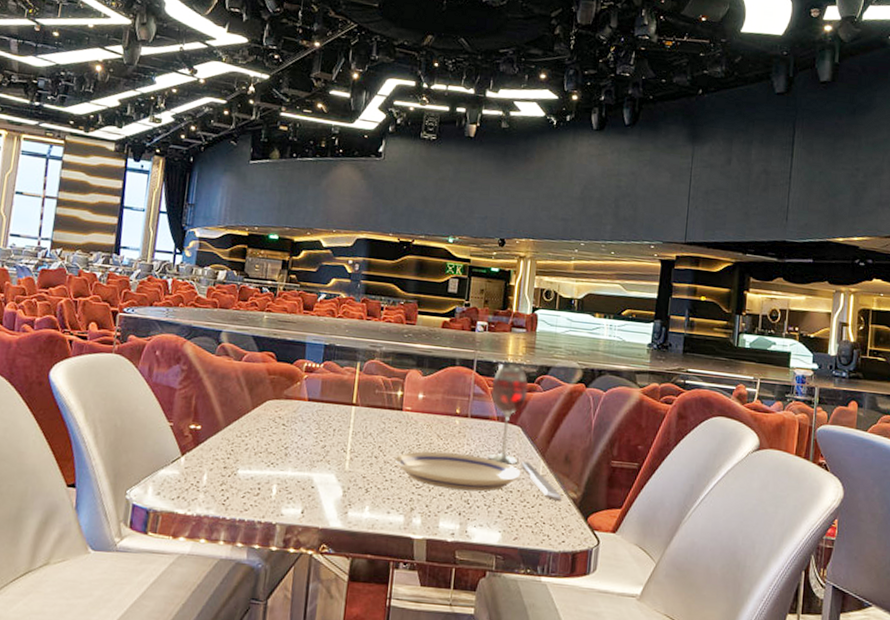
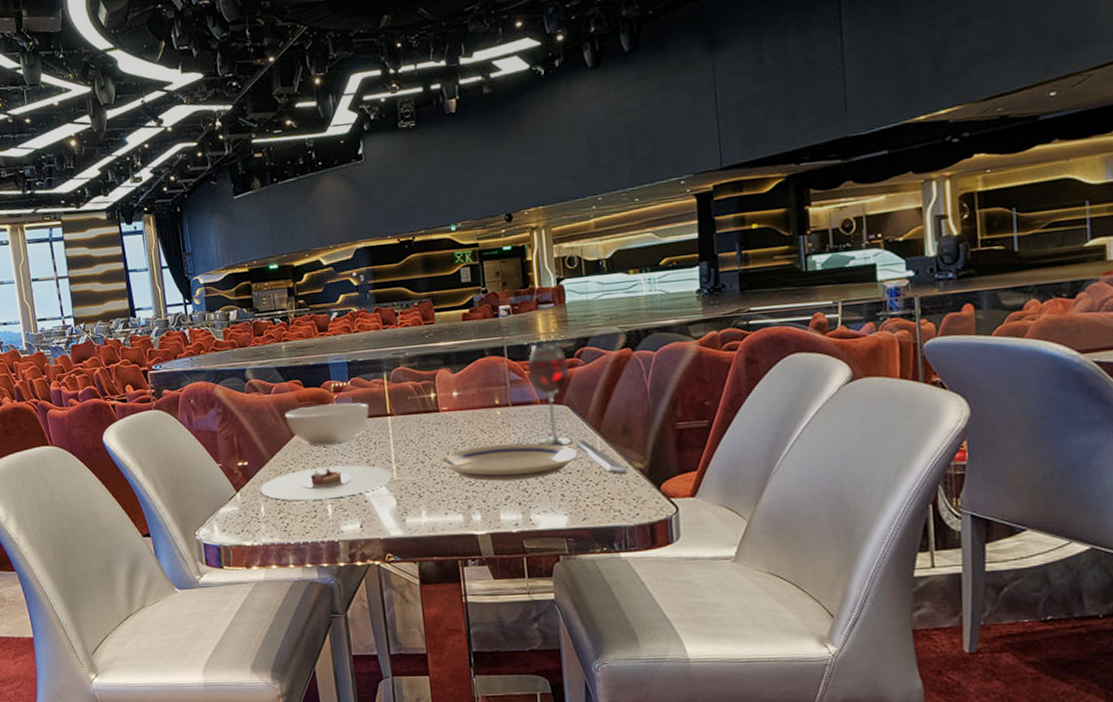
plate: none [207,444,345,480] -> present [260,464,393,501]
bowl: none [250,380,337,424] -> present [284,402,369,446]

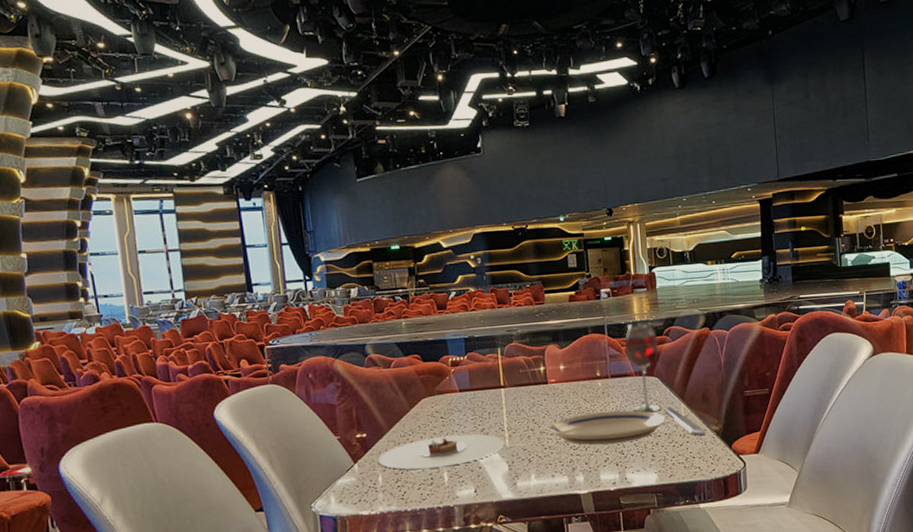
bowl: present [284,402,369,446] -> none [403,376,484,417]

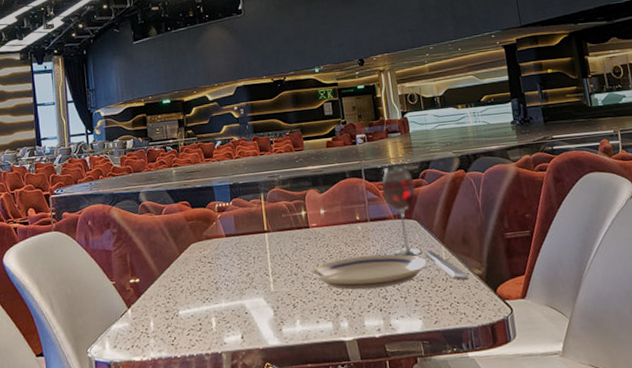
plate: present [378,433,505,470] -> none [150,278,270,315]

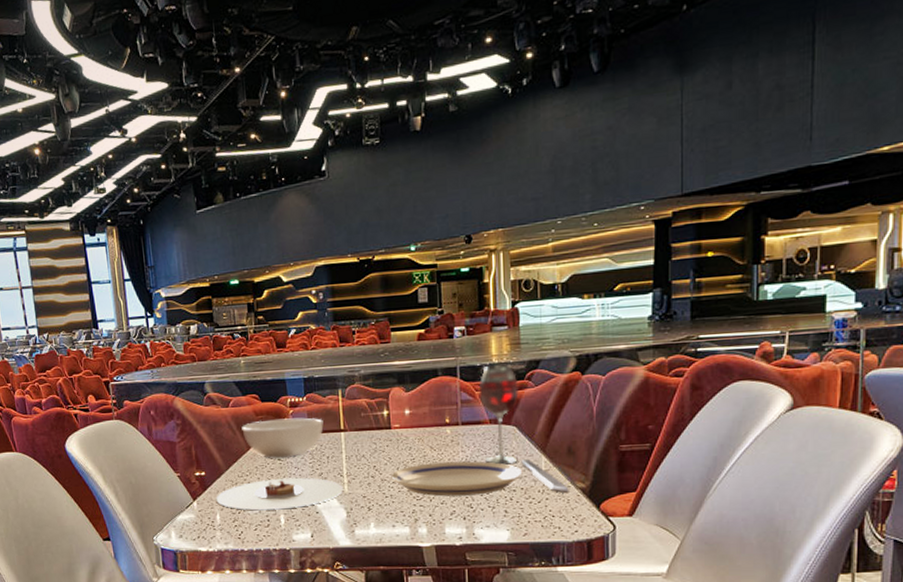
plate: none [150,278,270,315] -> present [216,477,344,511]
bowl: none [174,221,249,262] -> present [241,417,324,458]

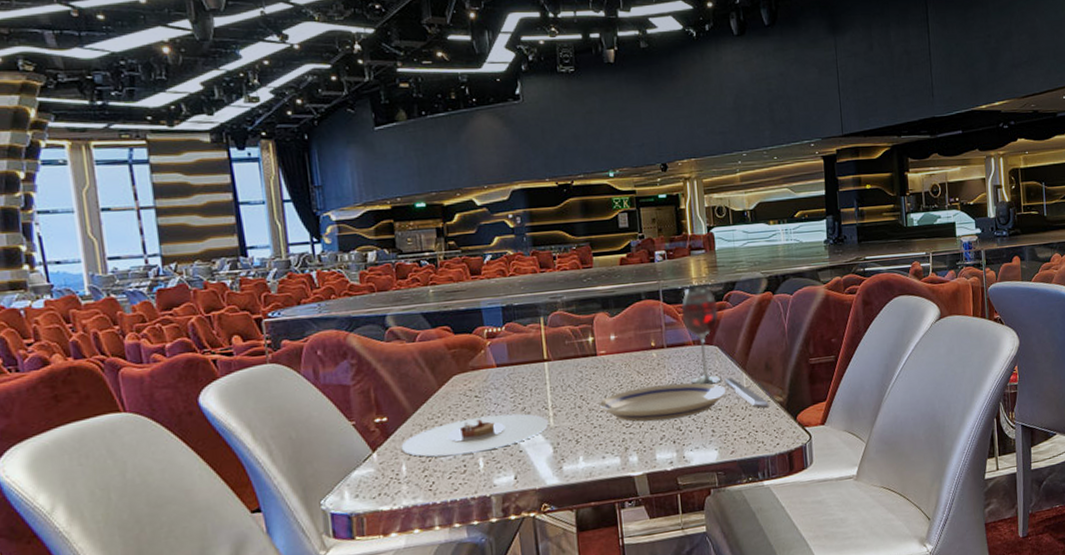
bowl: present [241,417,324,458] -> none [431,348,525,396]

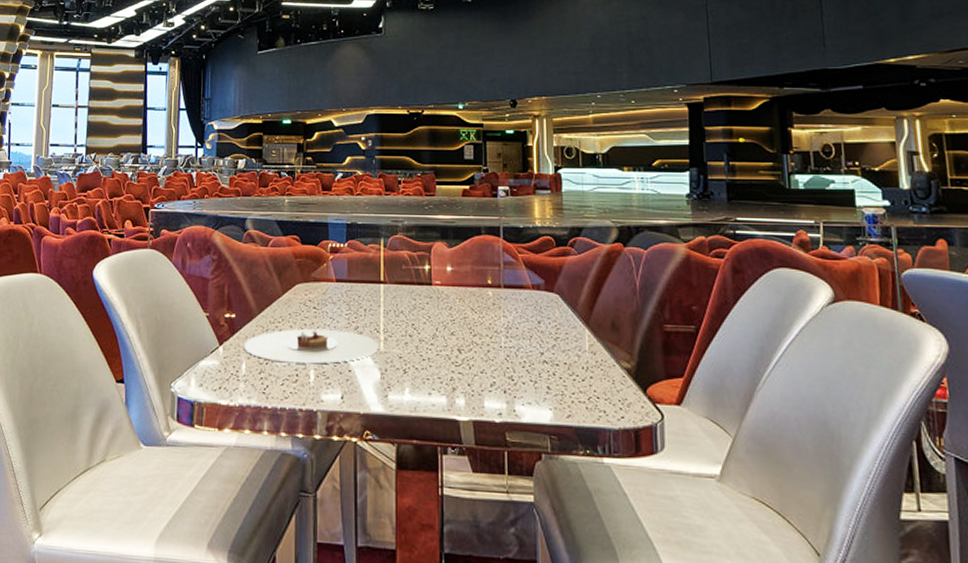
plate: present [599,382,727,422] -> none [429,326,566,367]
wineglass: present [681,286,722,385] -> none [521,228,562,334]
knife: present [724,378,769,409] -> none [564,331,614,374]

